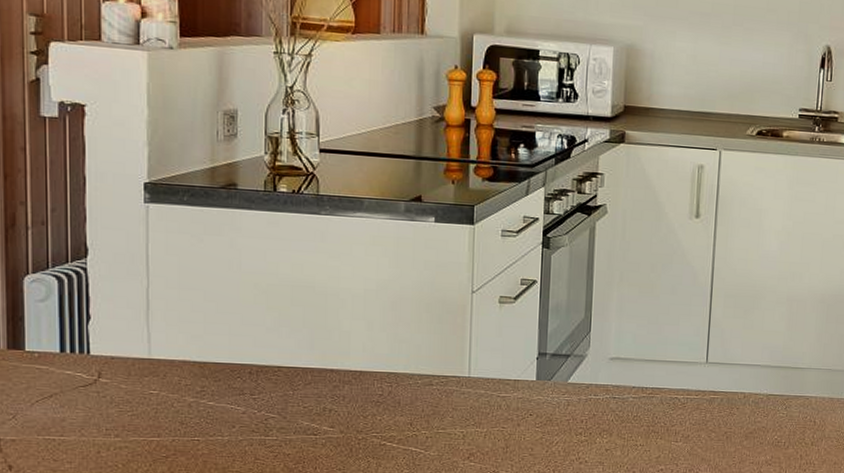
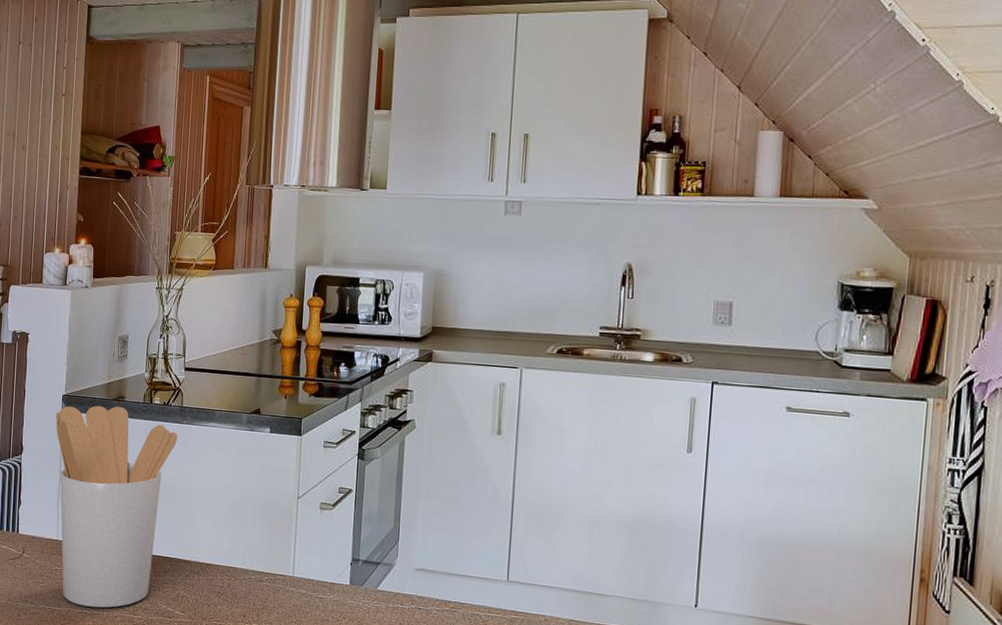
utensil holder: none [136,194,315,433] -> present [55,405,178,608]

